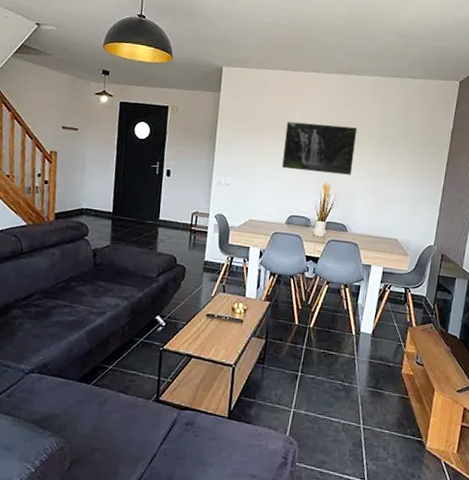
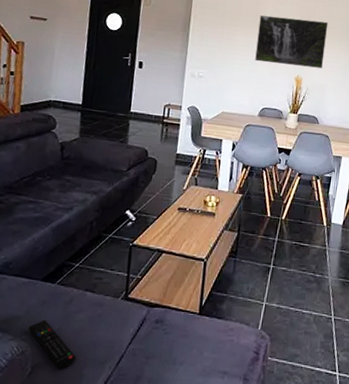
remote control: none [66,418,112,466] -> present [28,319,77,369]

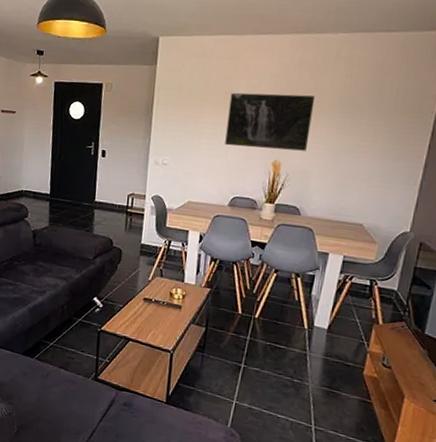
remote control: present [28,319,77,369] -> none [13,388,54,434]

